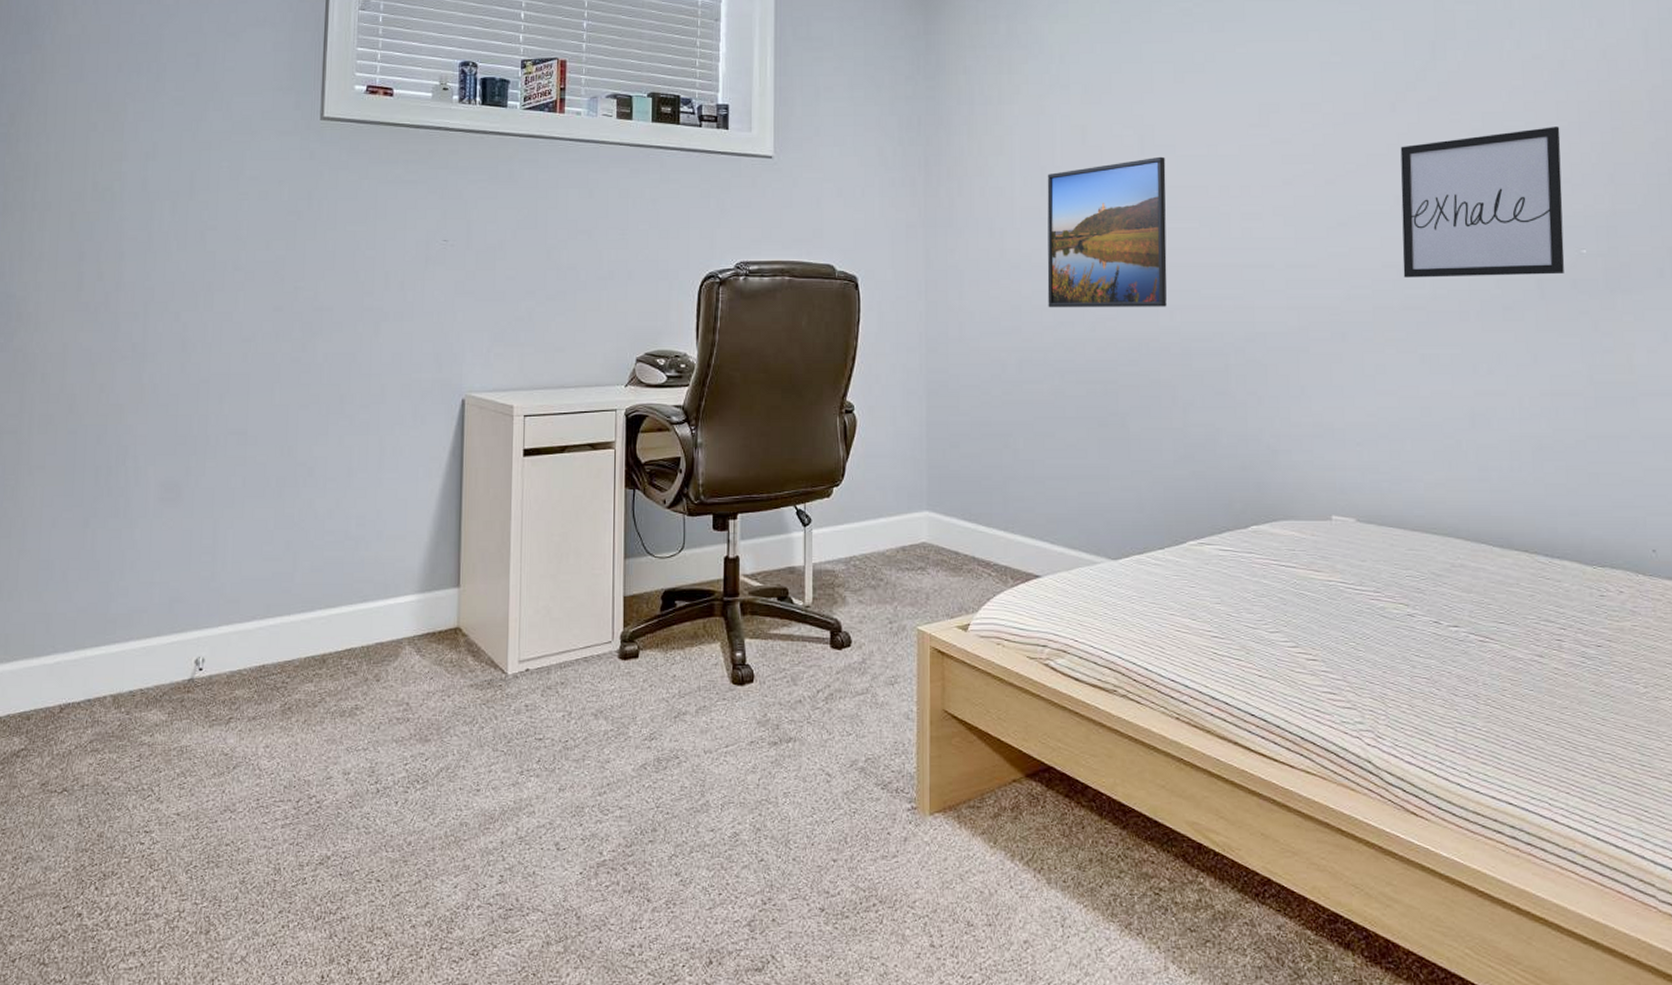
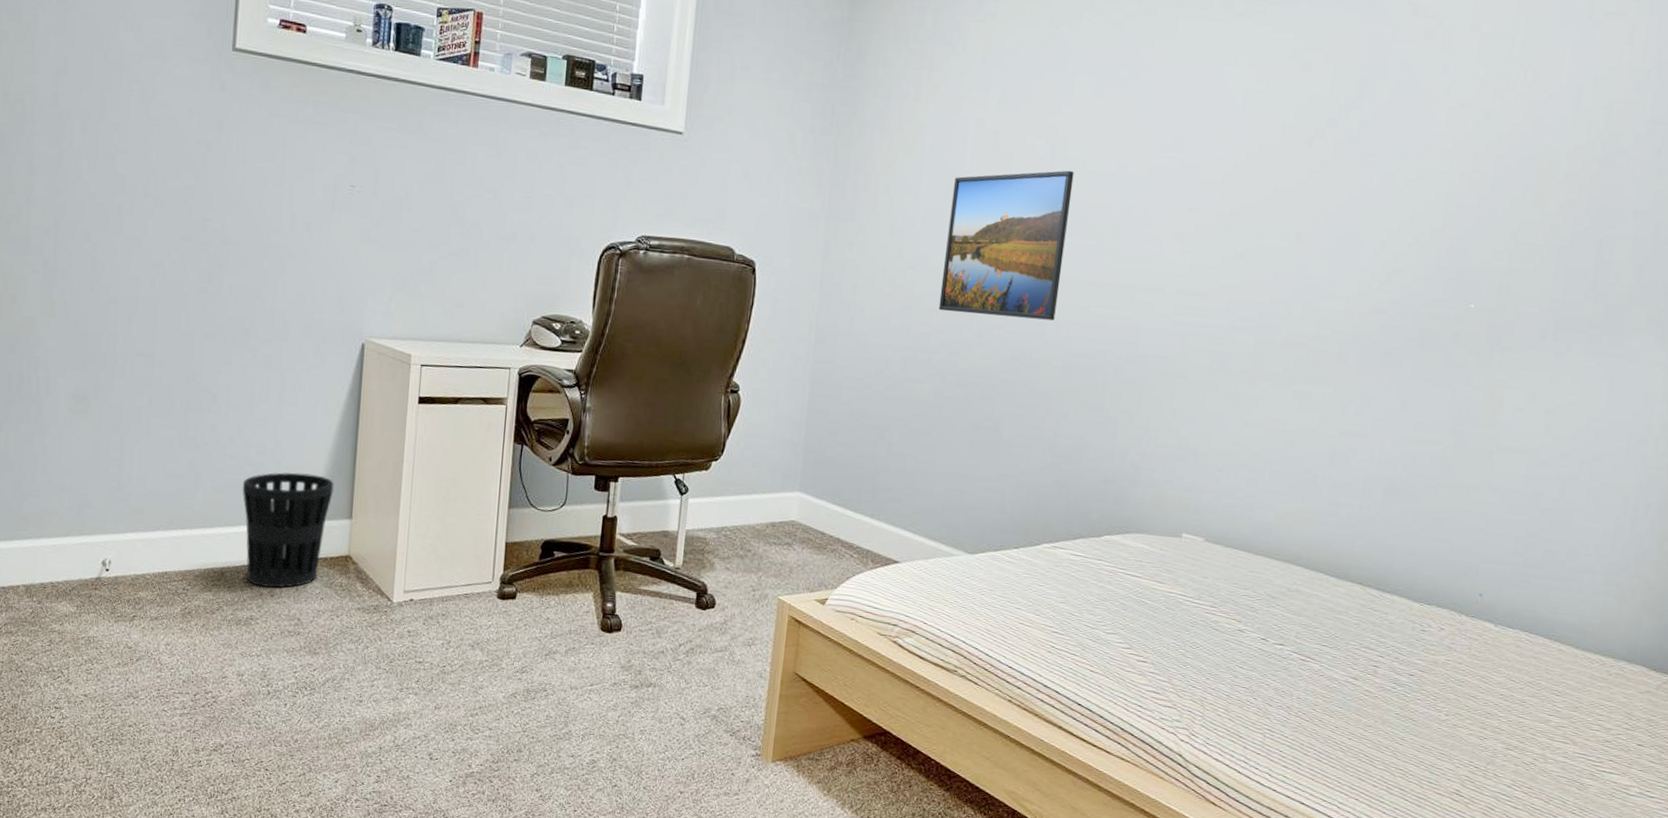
wastebasket: none [342,542,439,671] -> present [242,472,334,588]
wall art: present [1400,127,1565,278] -> none [1290,178,1473,326]

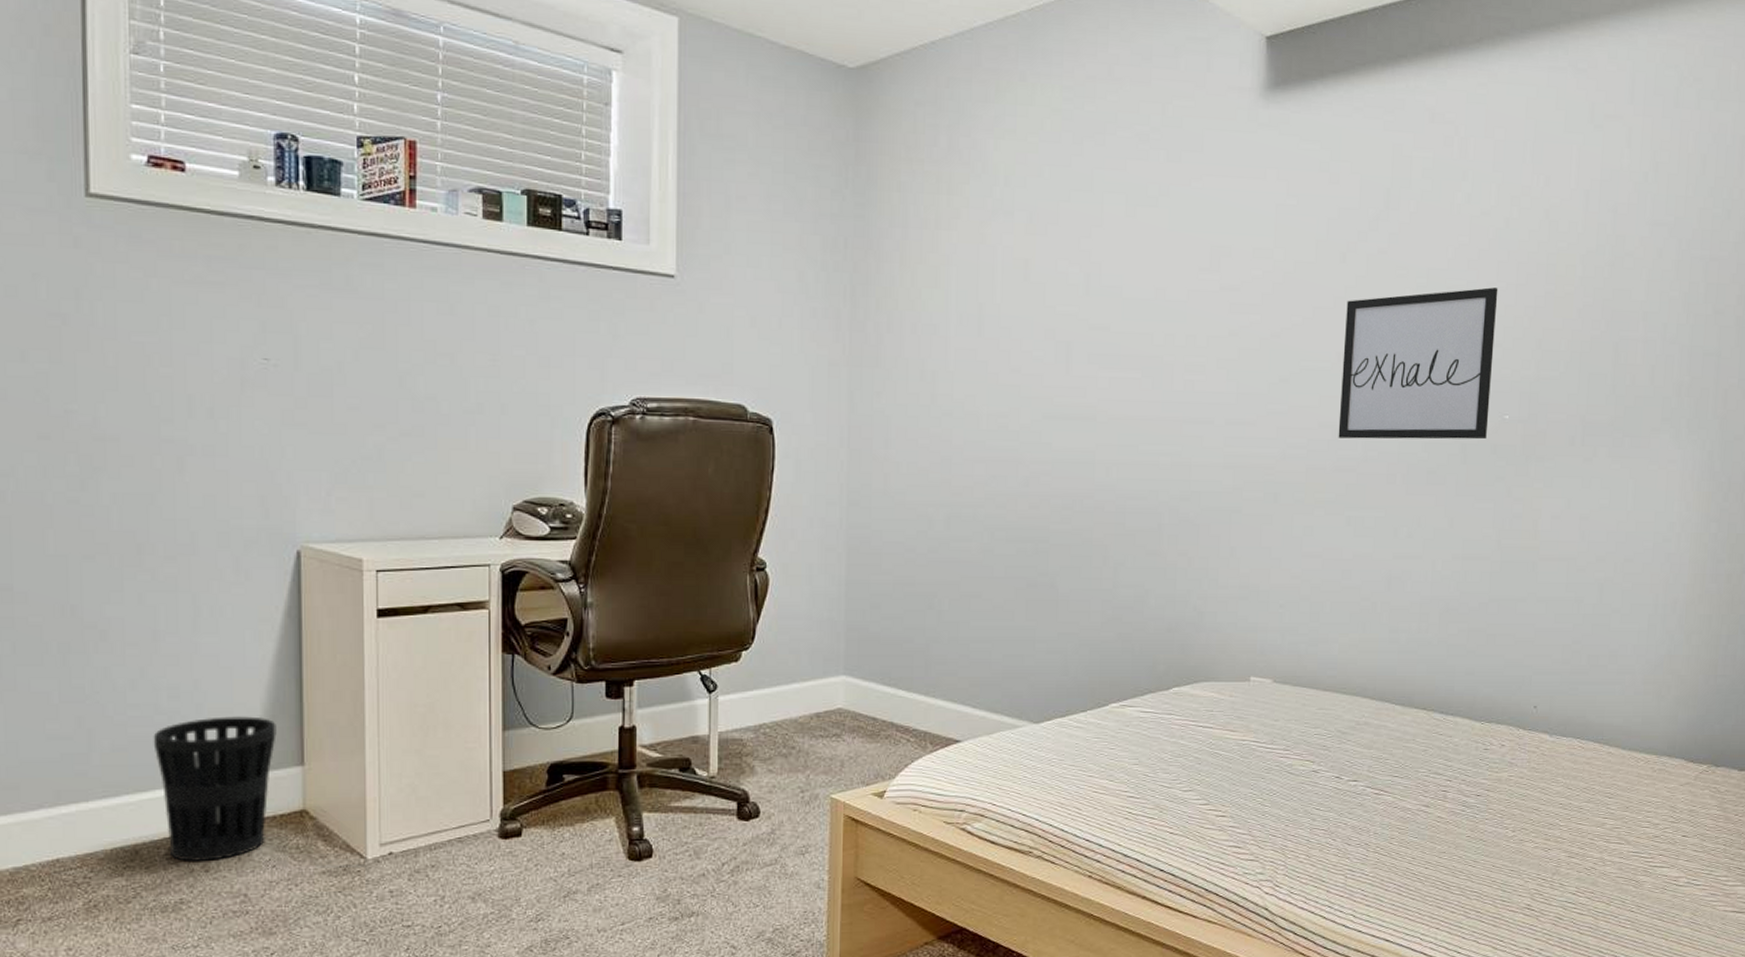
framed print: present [938,170,1074,321] -> none [980,298,1111,462]
wall art: none [1290,178,1473,326] -> present [1338,287,1498,440]

